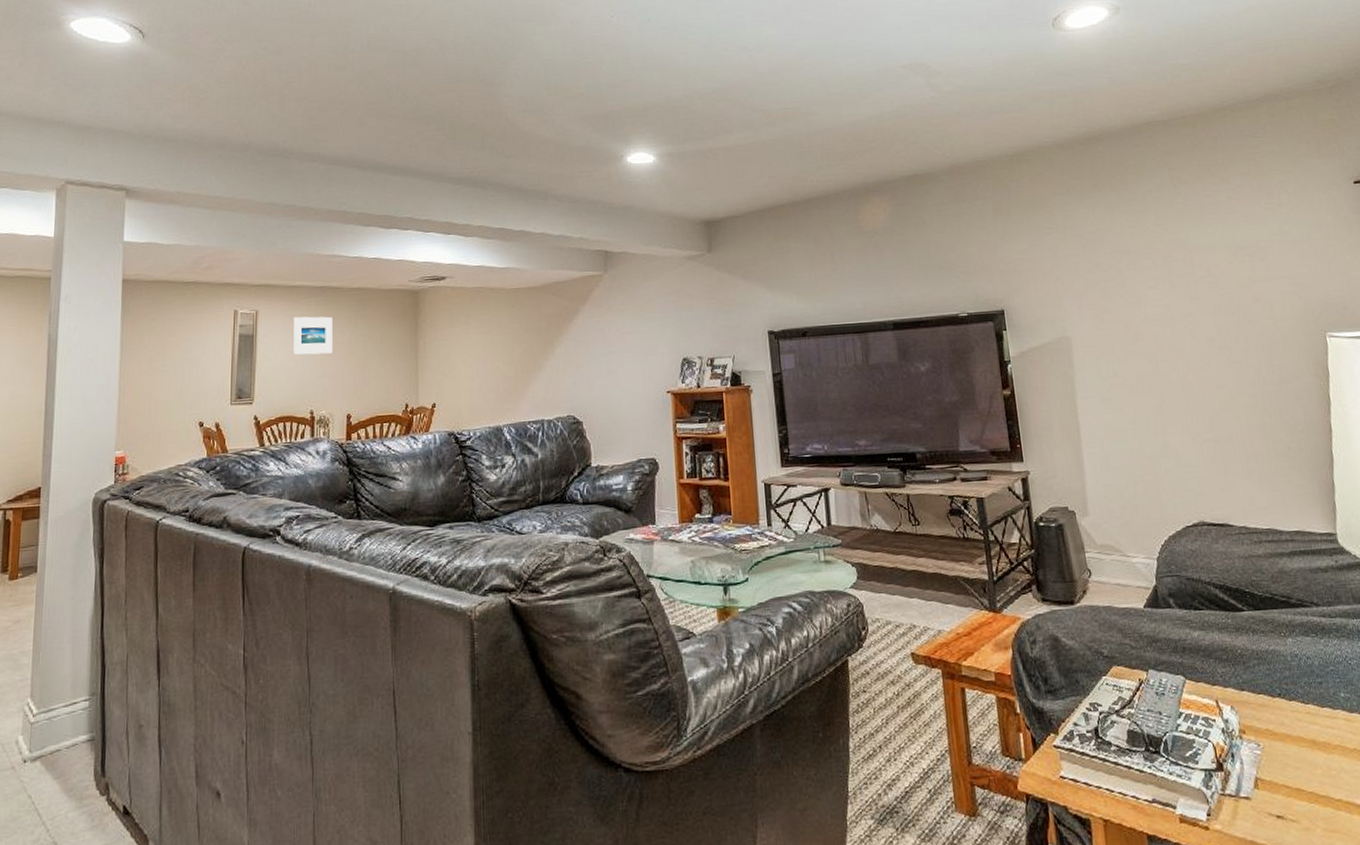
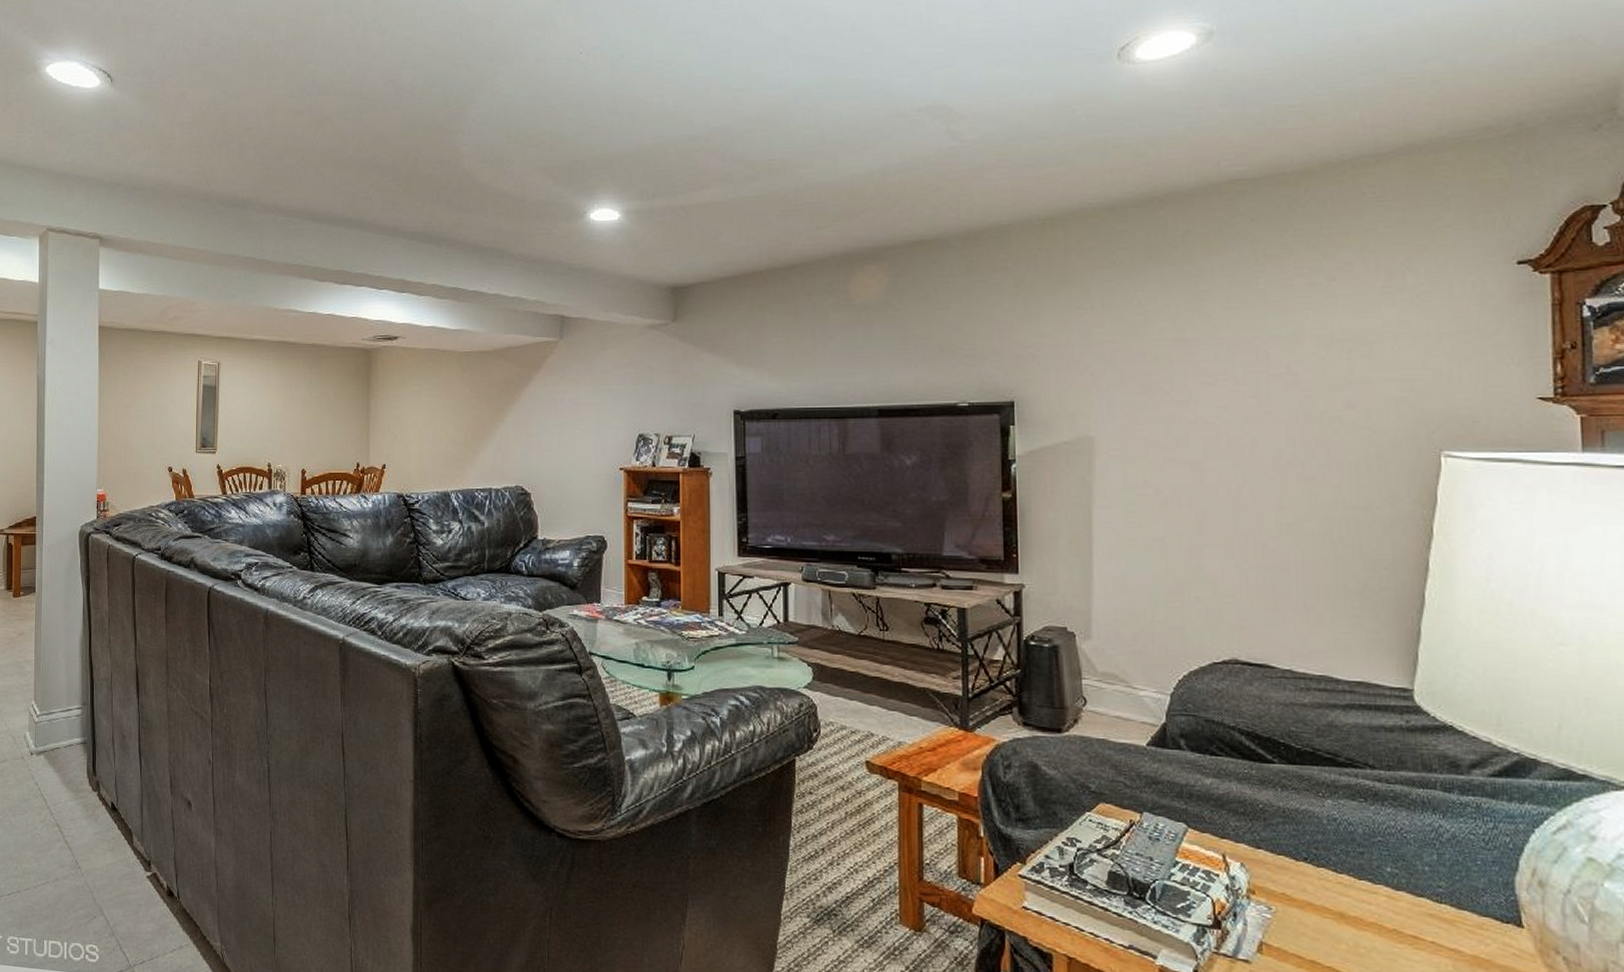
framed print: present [292,316,333,355] -> none [251,371,289,409]

